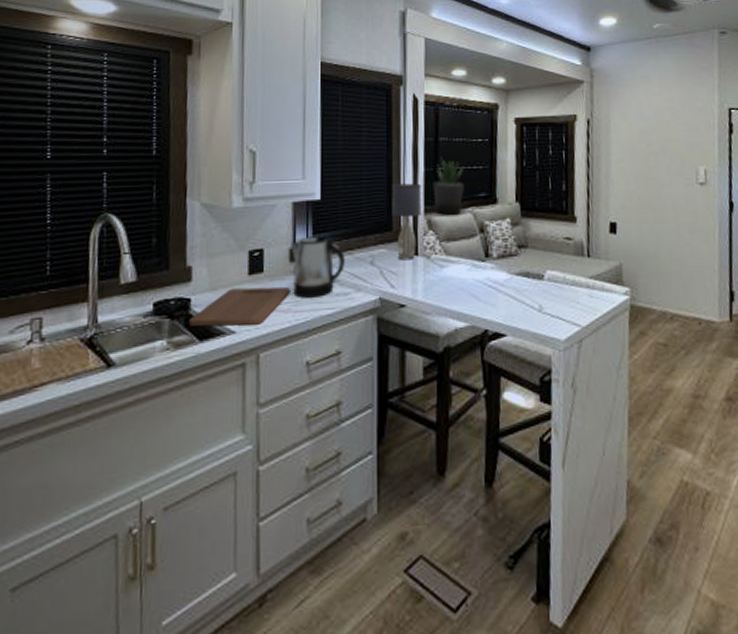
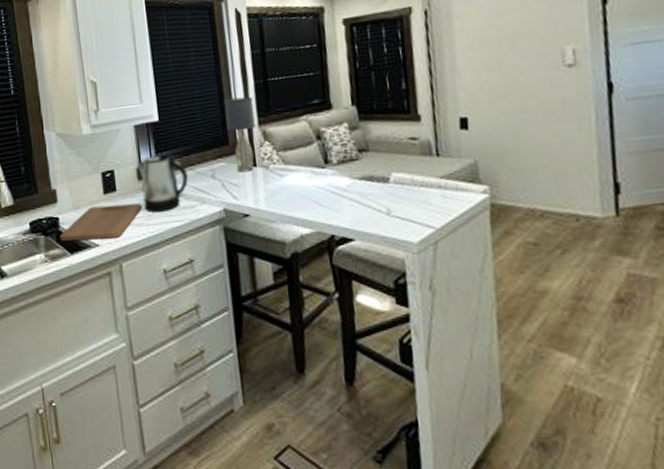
planter: present [433,158,464,216] -> none [264,68,296,126]

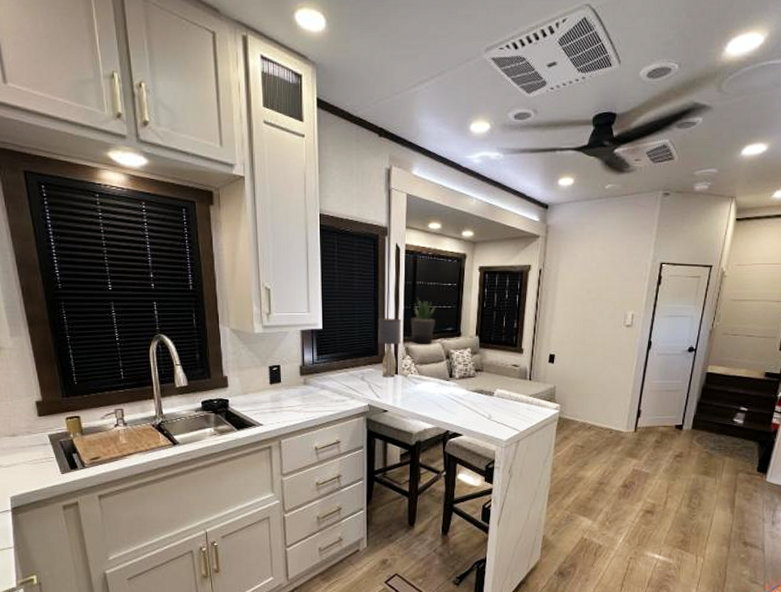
cutting board: present [60,203,142,241] -> none [229,393,301,420]
kettle: present [137,154,188,212] -> none [301,357,342,402]
planter: none [264,68,296,126] -> present [411,298,435,345]

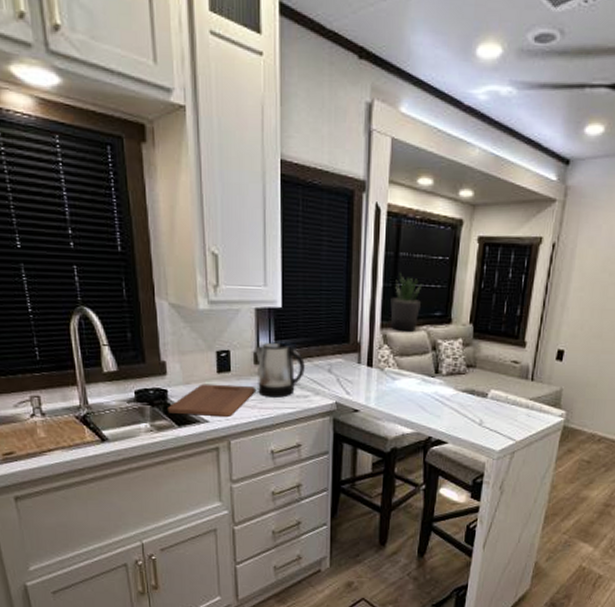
cutting board: none [229,393,301,420] -> present [168,384,255,417]
kettle: none [301,357,342,402] -> present [255,342,305,398]
table lamp: present [378,318,401,378] -> none [350,297,379,371]

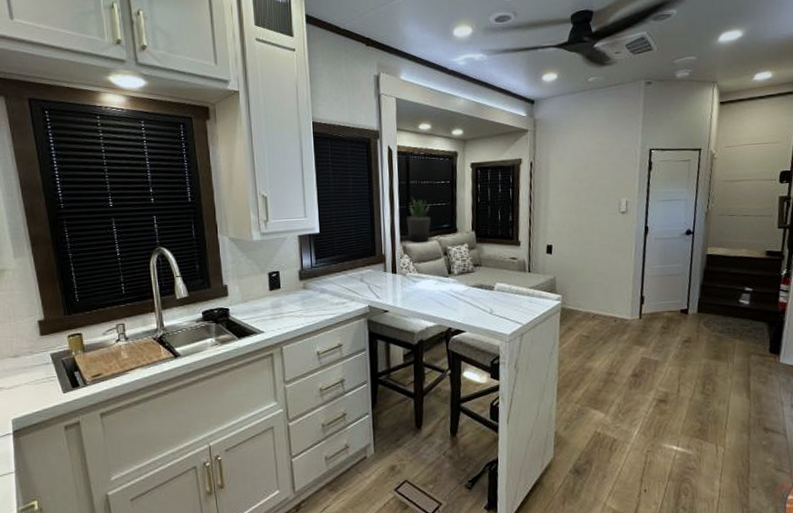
cutting board: present [168,384,255,417] -> none [230,299,301,328]
kettle: present [255,342,305,398] -> none [299,261,341,307]

